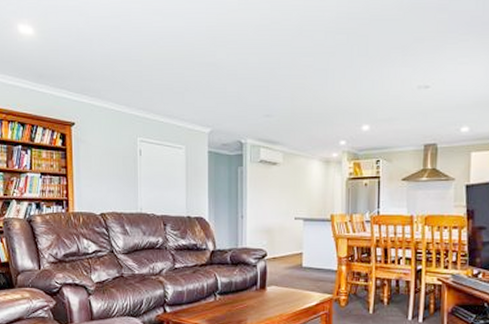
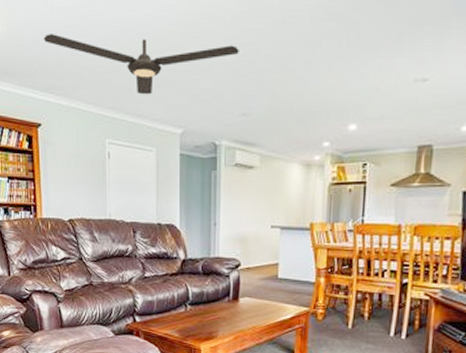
ceiling fan: none [78,41,262,97] -> present [43,34,239,95]

